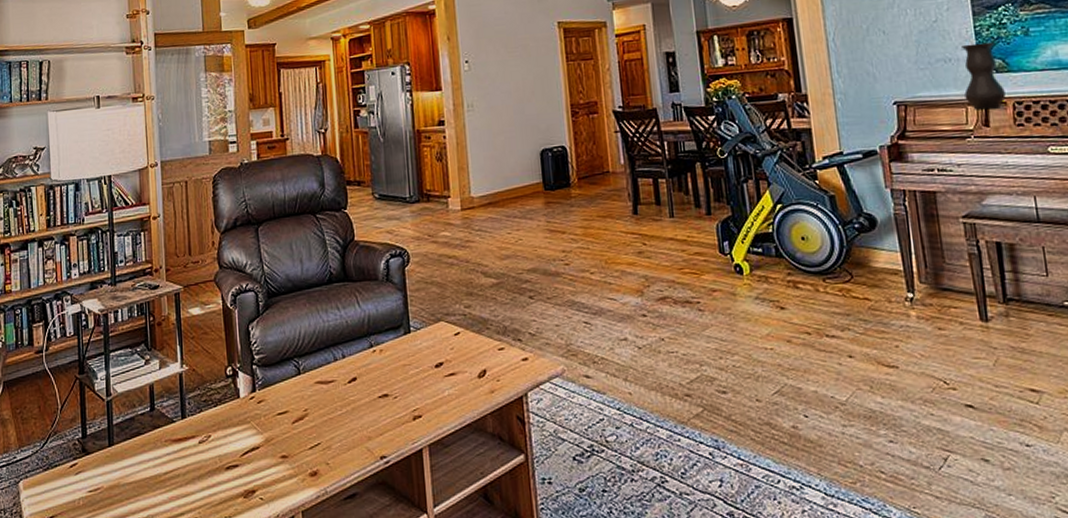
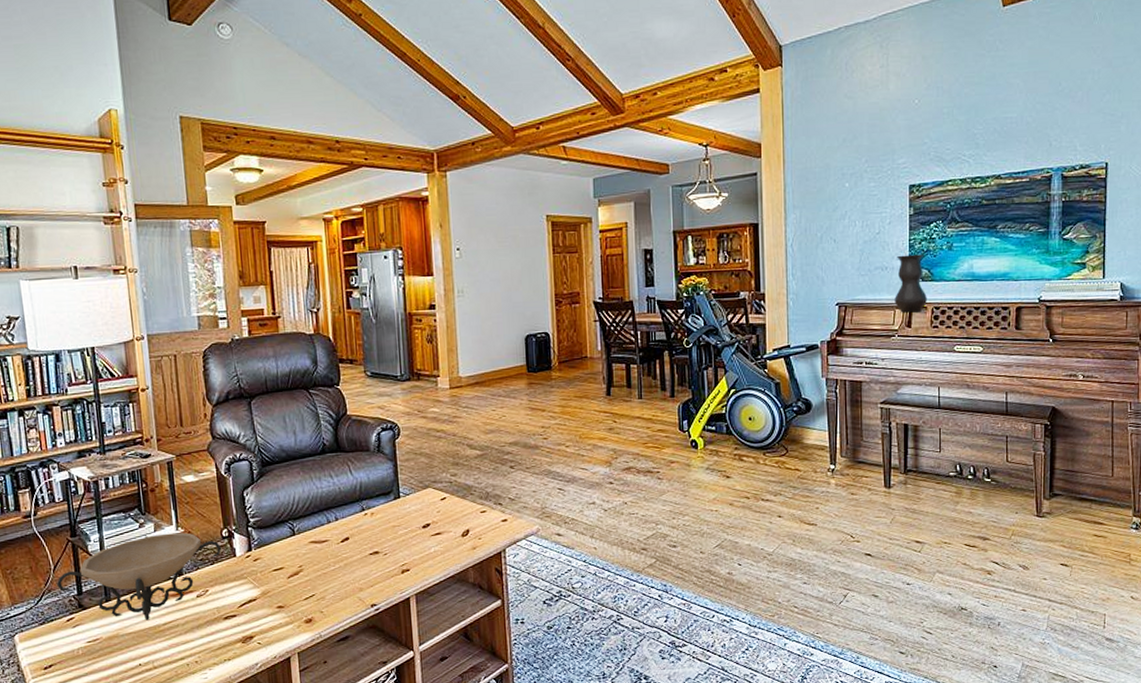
decorative bowl: none [63,370,226,469] -> present [57,532,222,621]

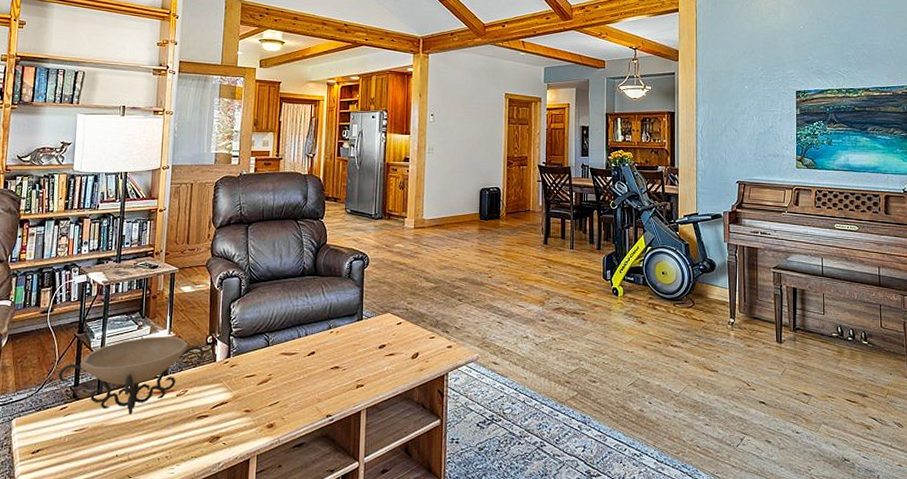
vase: present [895,254,927,313] -> none [785,146,811,194]

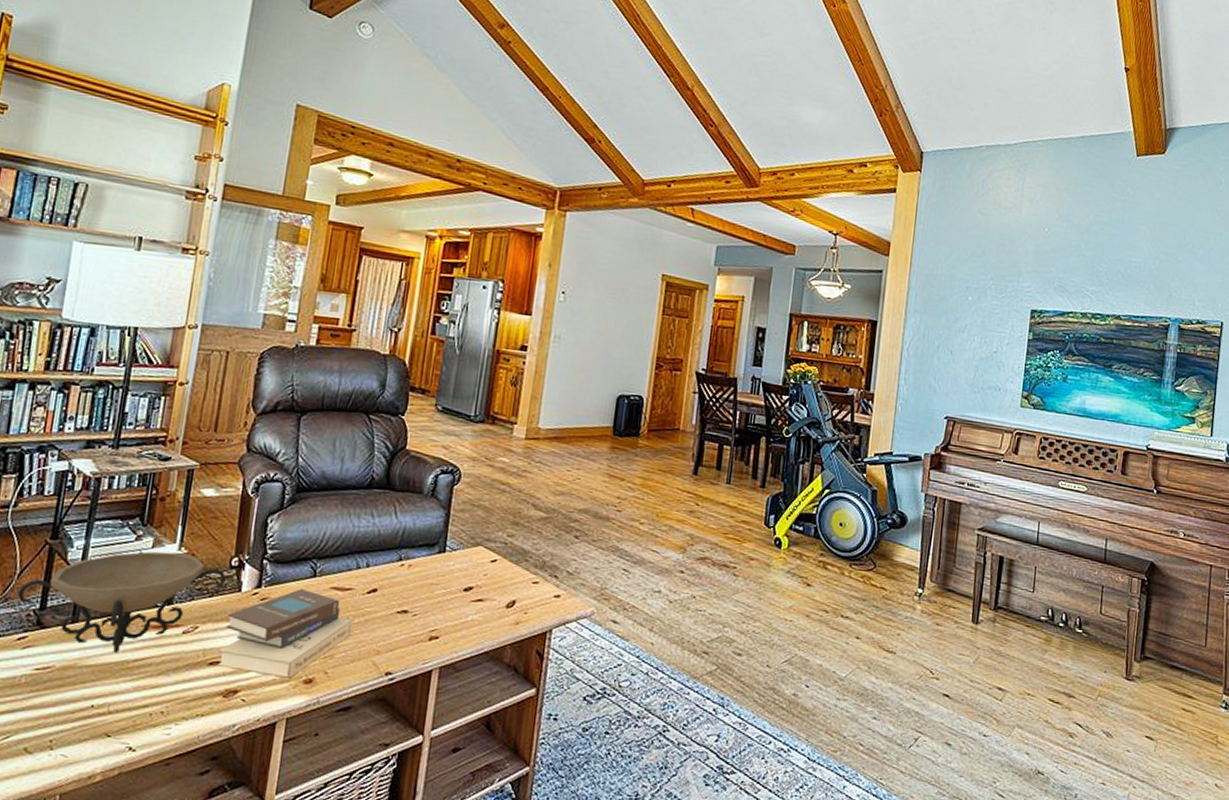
books: none [204,356,300,425] -> present [218,589,354,678]

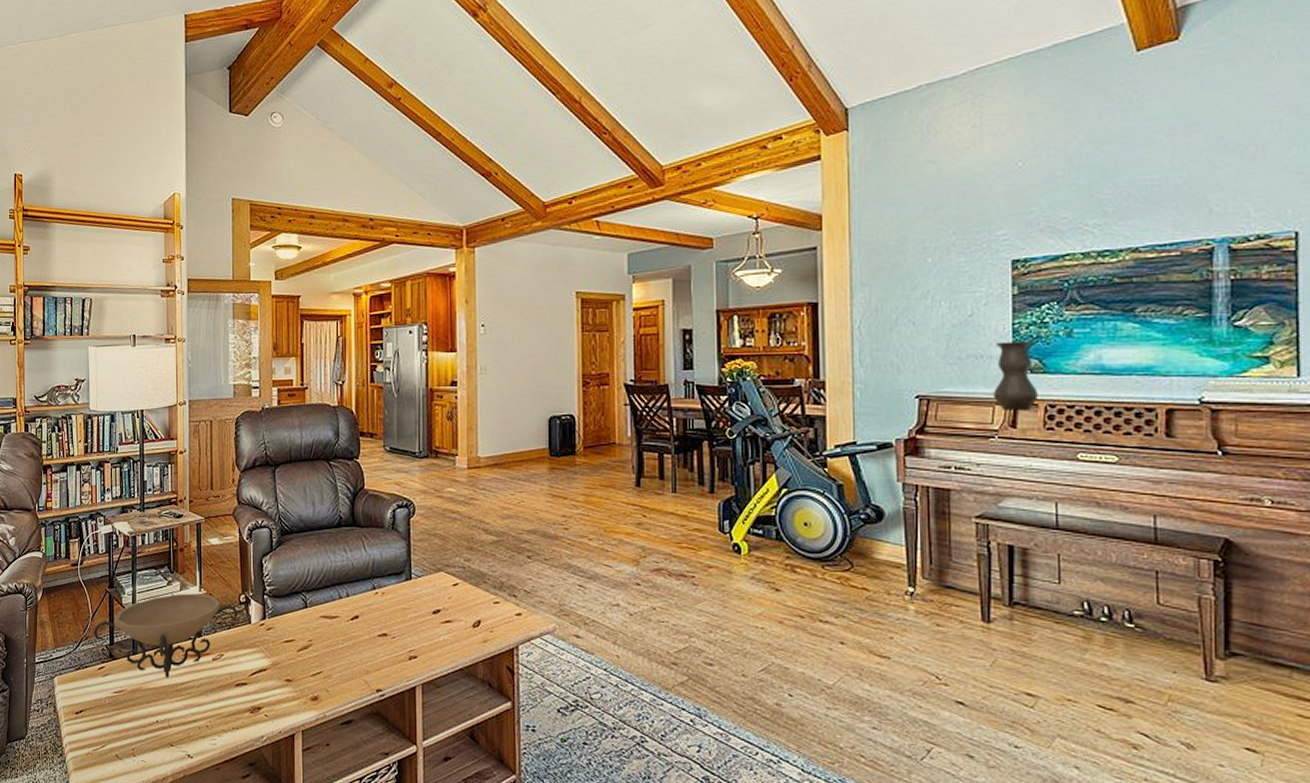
books: present [218,589,354,678] -> none [242,619,344,696]
vase: none [1004,378,1039,440] -> present [993,341,1038,410]

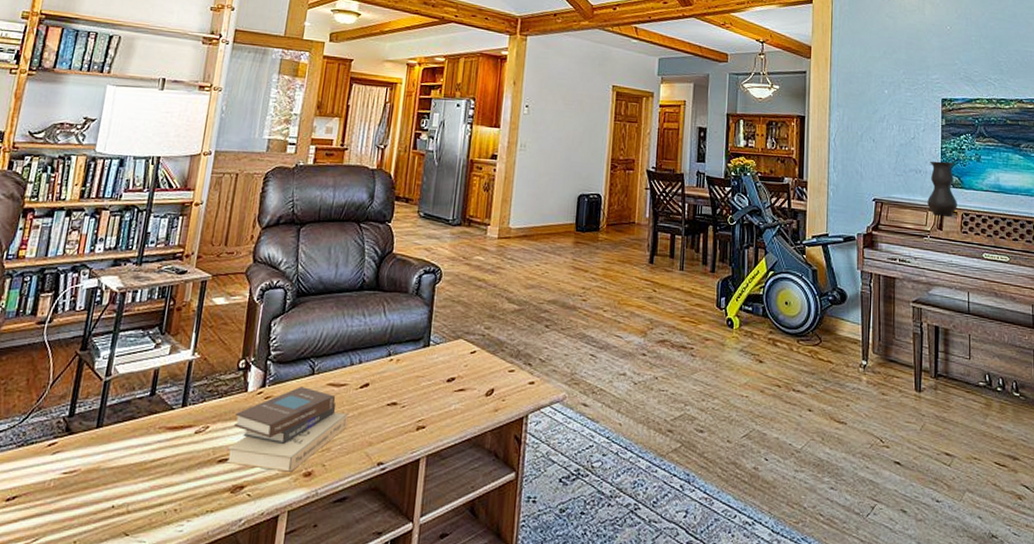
decorative bowl: present [93,593,239,678] -> none [49,357,235,455]
books: none [242,619,344,696] -> present [226,387,348,472]

